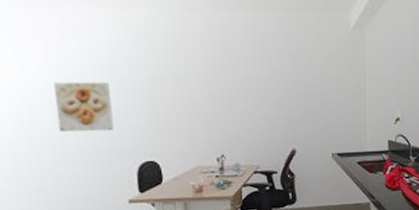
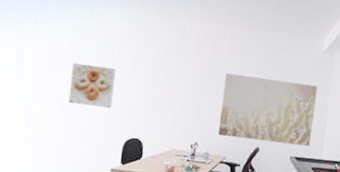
wall art: none [242,69,352,143] -> present [217,73,318,146]

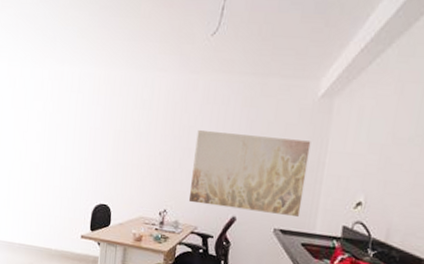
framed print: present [68,63,115,109] -> none [43,126,85,173]

